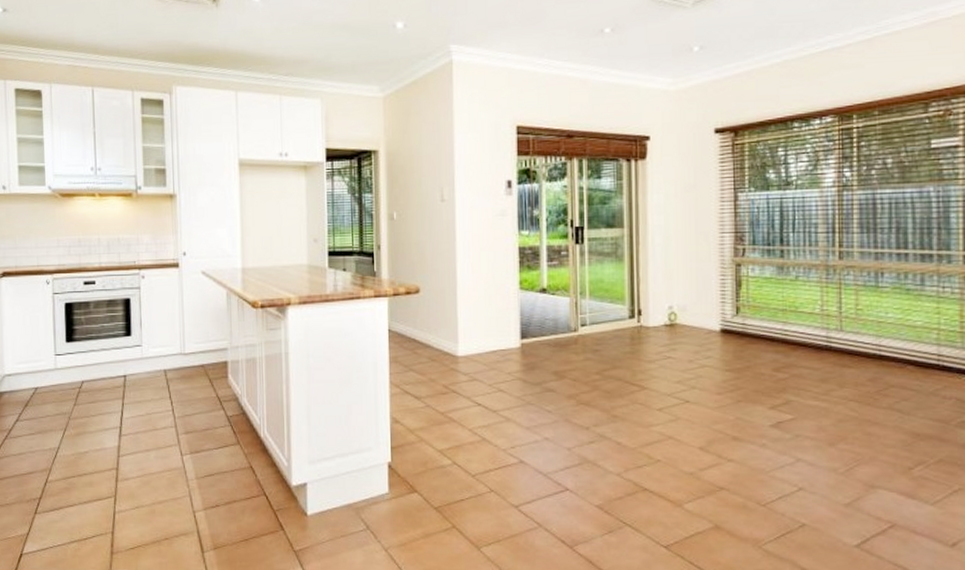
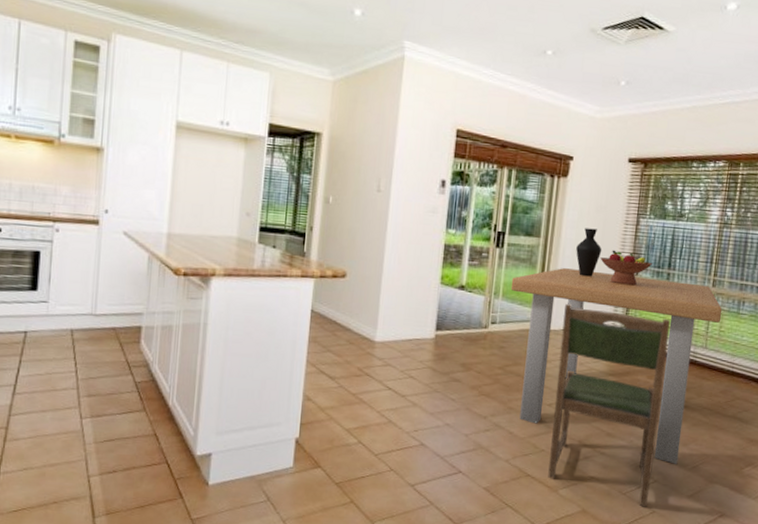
dining table: none [597,257,856,468] -> present [510,268,723,464]
dining chair: none [663,297,795,520] -> present [548,304,670,507]
vase: none [667,211,698,264] -> present [576,228,602,277]
fruit bowl: none [696,231,760,269] -> present [600,249,652,286]

